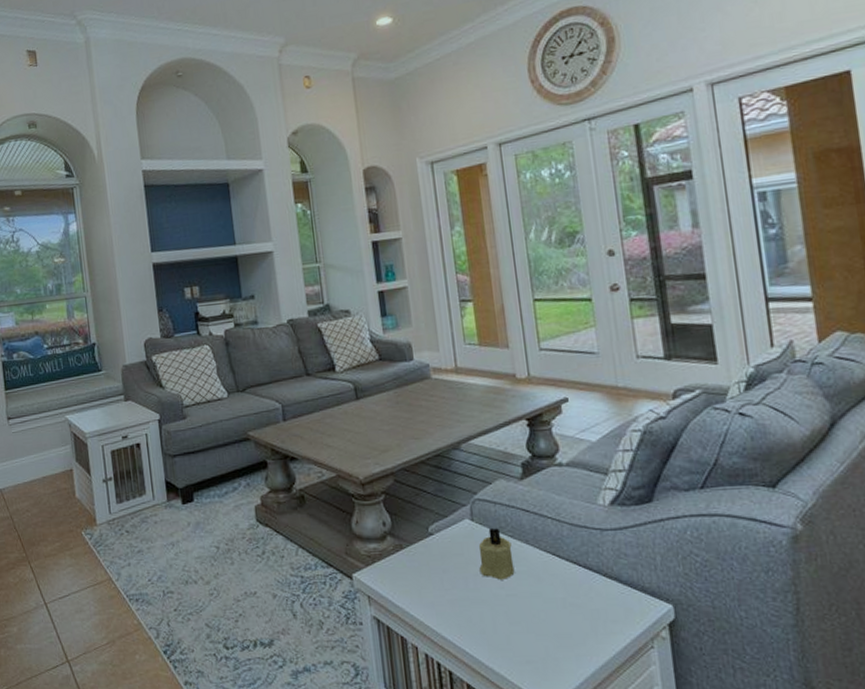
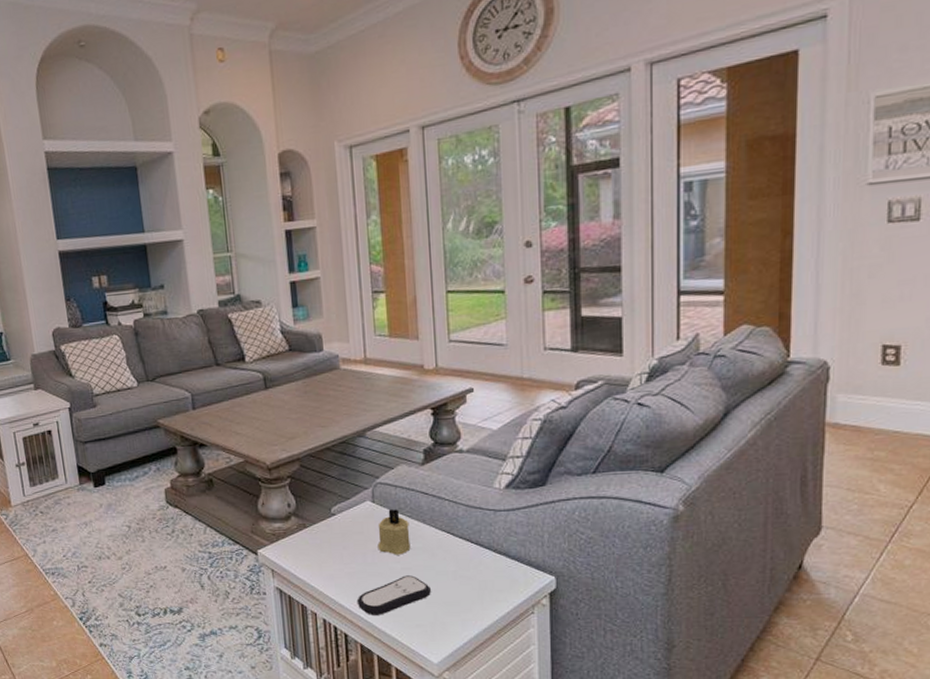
remote control: none [460,603,540,650] -> present [356,575,431,615]

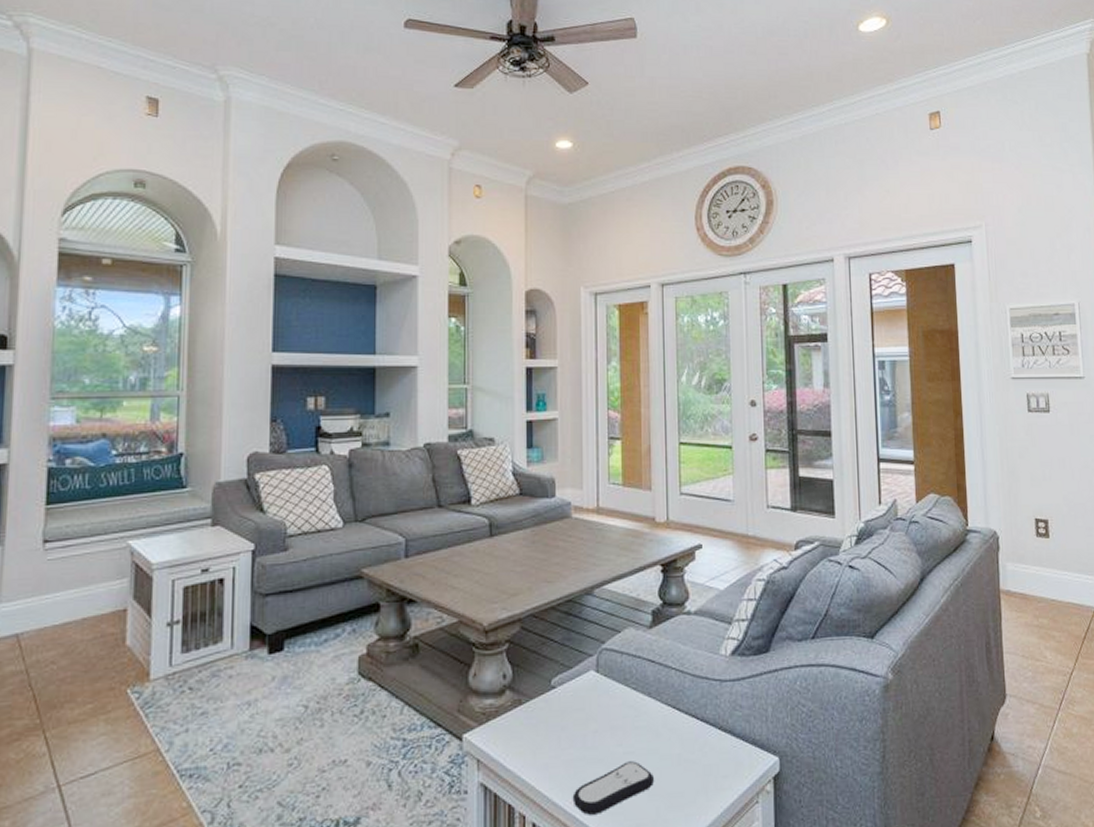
candle: present [377,508,411,555] -> none [599,679,634,737]

